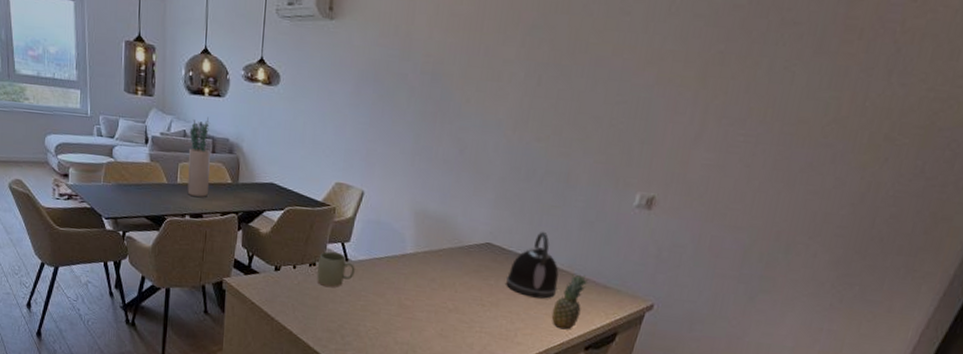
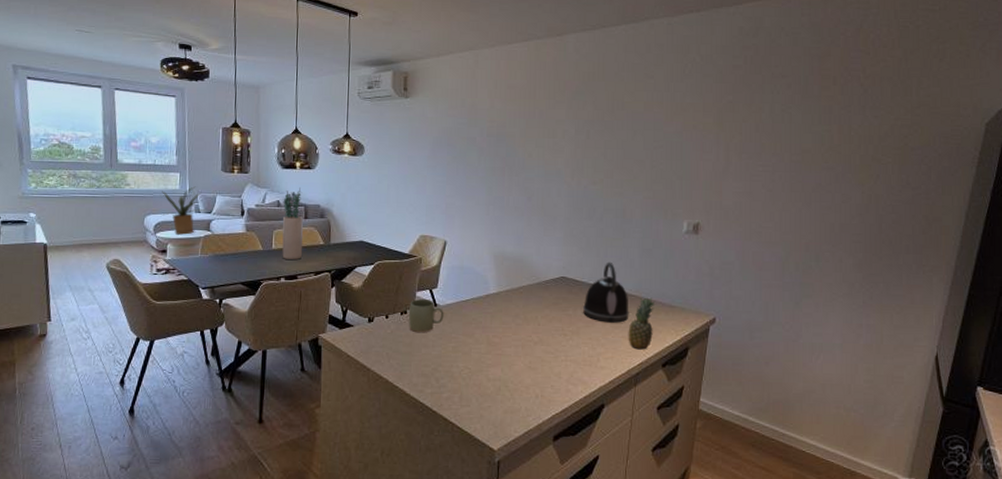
house plant: none [59,106,107,160] -> present [159,186,205,235]

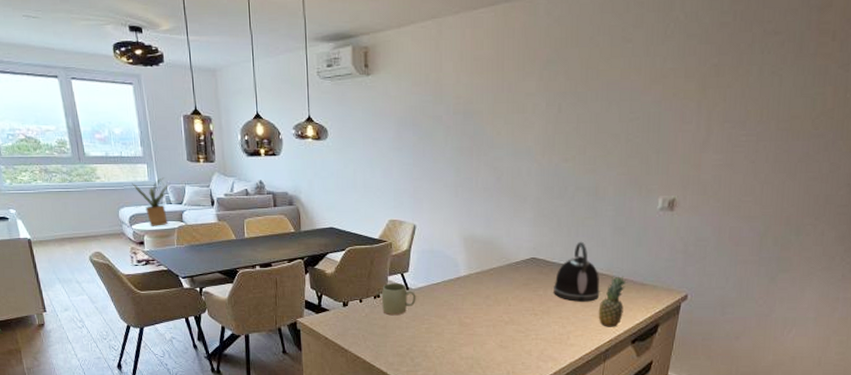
vase: present [282,187,304,261] -> none [252,175,275,249]

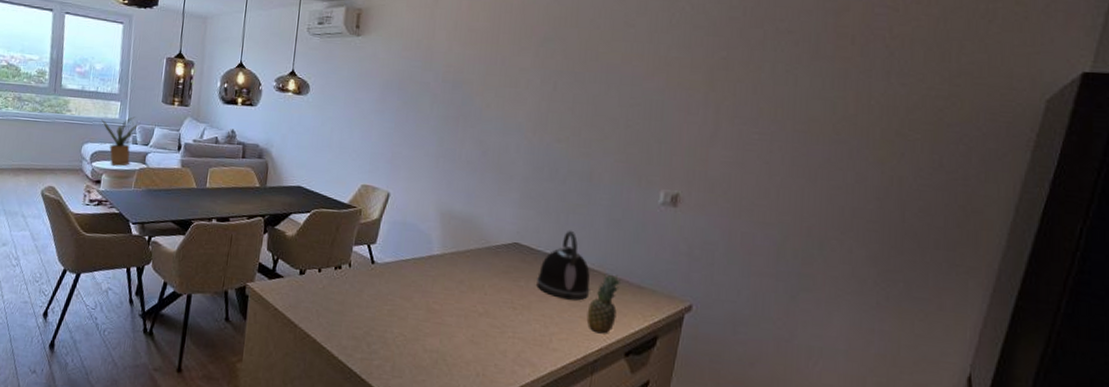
mug: present [381,282,416,315] -> none [342,253,382,291]

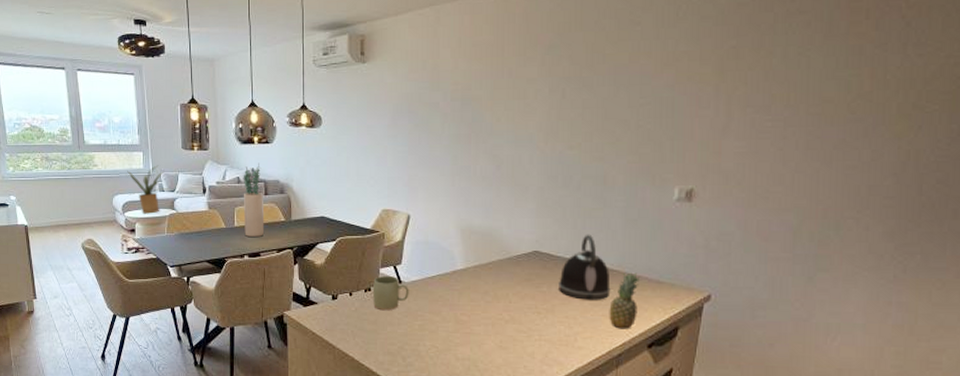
vase: none [215,124,241,202] -> present [243,162,265,238]
mug: none [342,253,382,291] -> present [372,275,409,310]

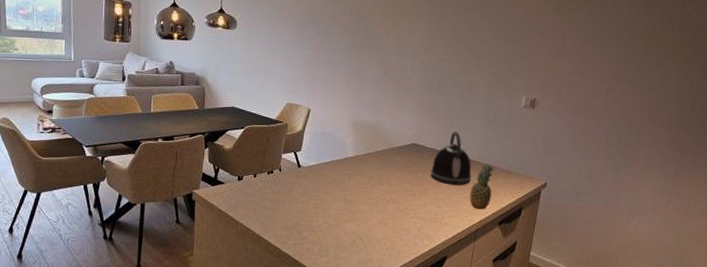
house plant: present [125,165,168,214] -> none [46,53,88,97]
vase: present [243,162,265,238] -> none [160,56,180,123]
mug: present [372,275,409,310] -> none [274,160,307,190]

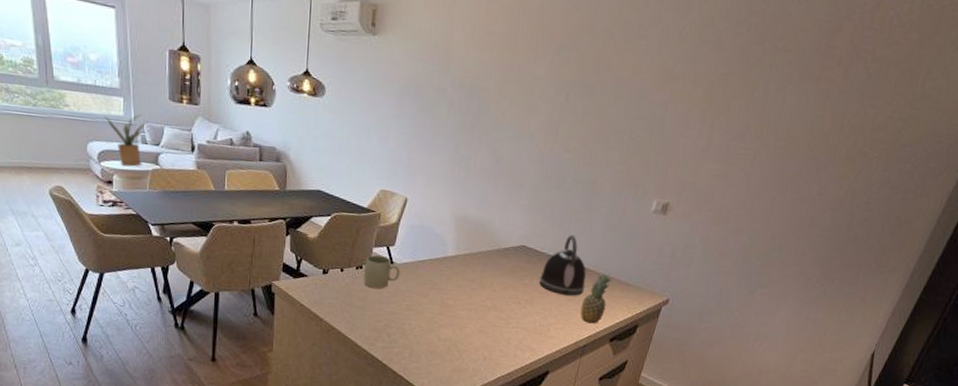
house plant: none [46,53,88,97] -> present [102,114,152,167]
mug: none [274,160,307,190] -> present [363,254,400,289]

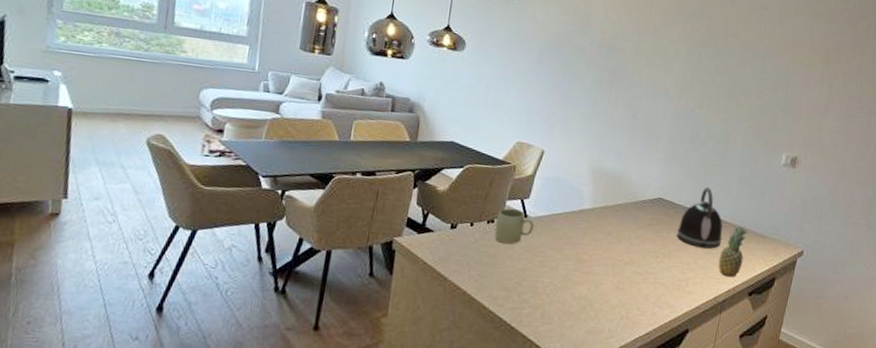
house plant: present [102,114,152,167] -> none [221,62,275,115]

